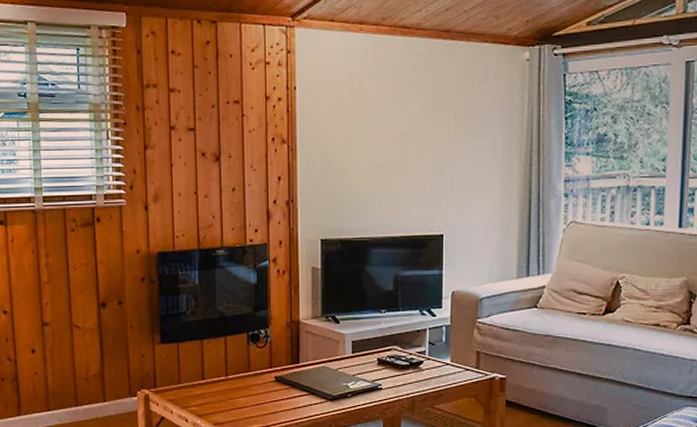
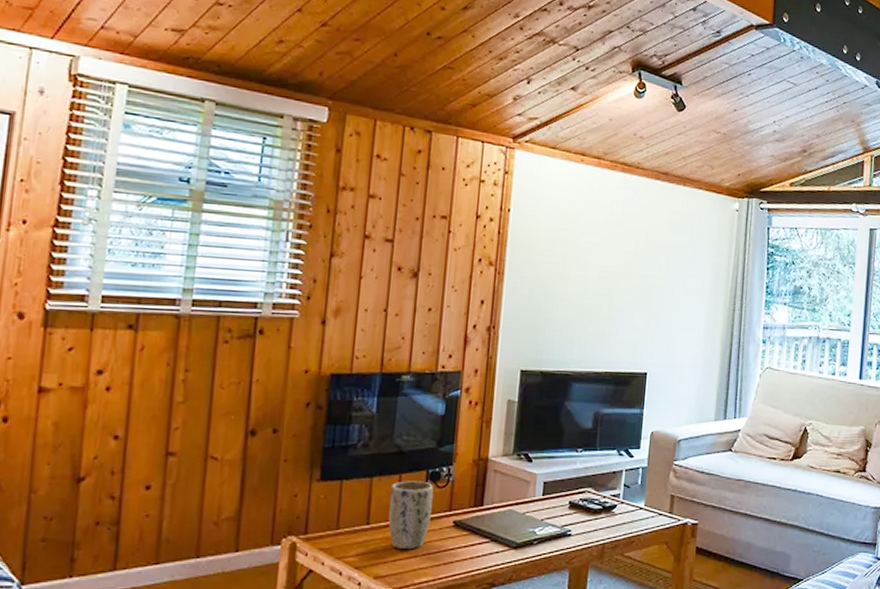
plant pot: none [218,342,255,401] -> present [388,481,434,550]

